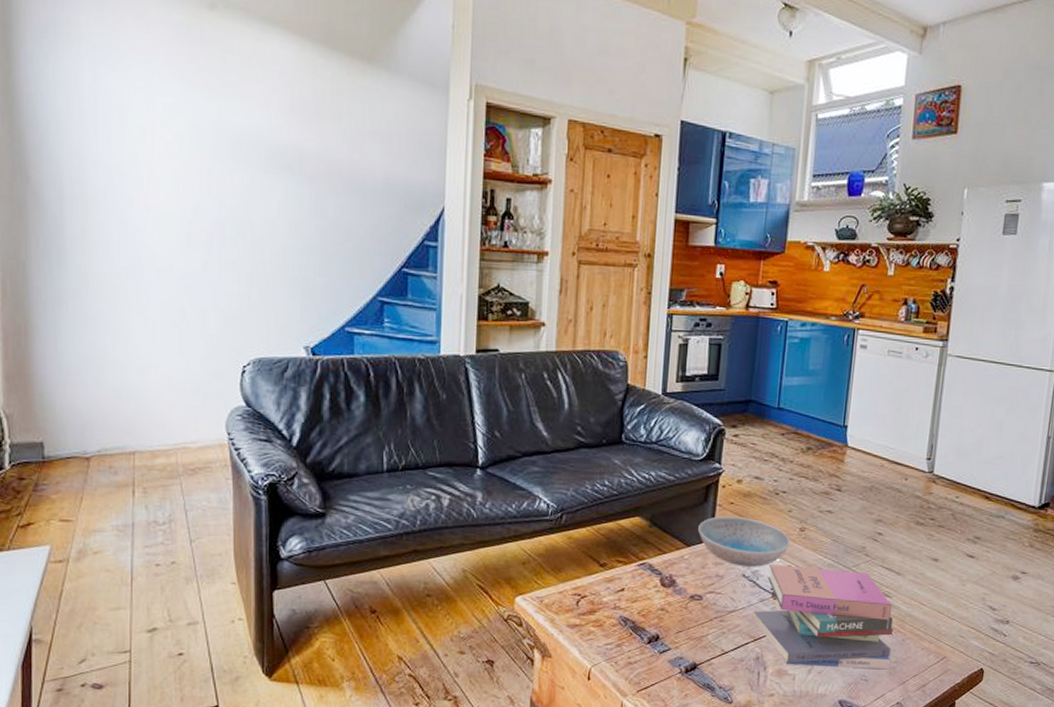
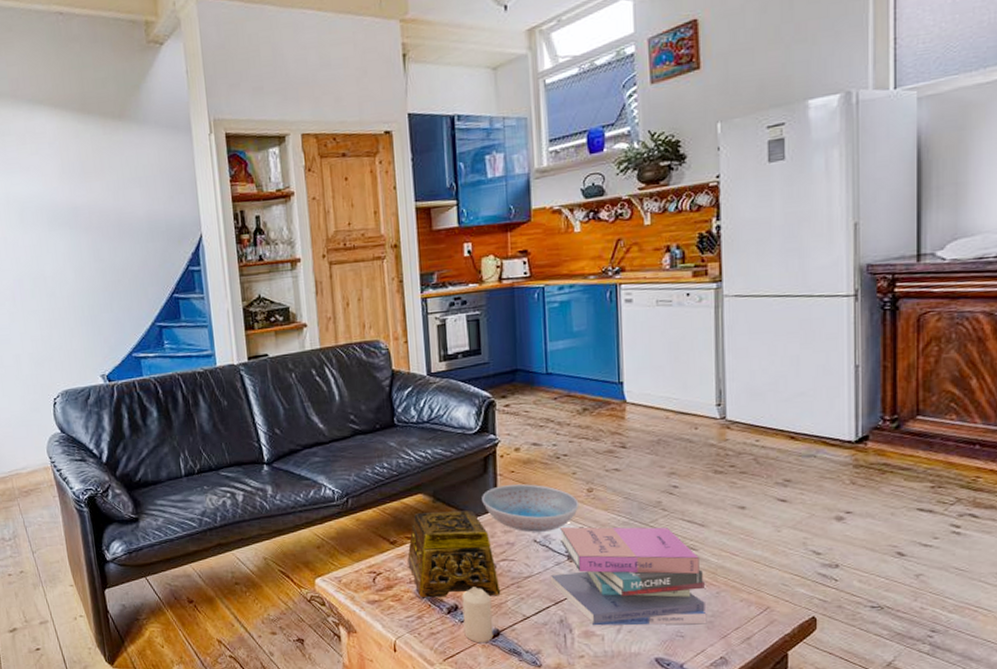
decorative box: none [615,537,704,628] -> present [407,510,501,598]
candle: none [661,617,693,676] -> present [462,587,494,644]

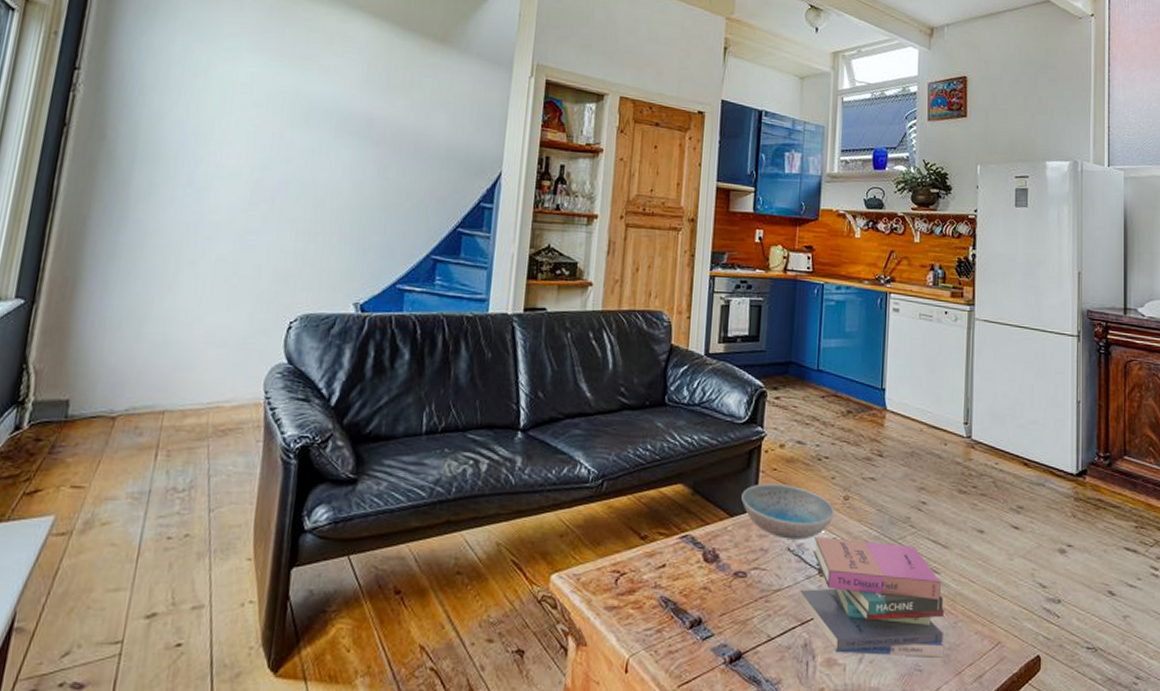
decorative box: present [407,510,501,598] -> none [656,506,748,609]
candle: present [462,587,494,644] -> none [704,598,738,668]

